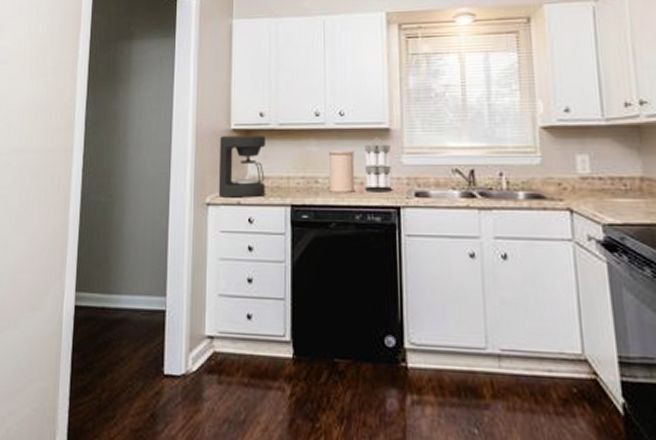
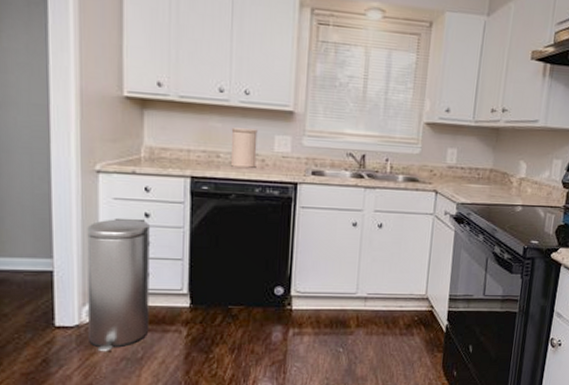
pedal bin: none [192,252,253,410] -> present [87,217,150,352]
coffee maker: present [218,136,266,199] -> none [109,103,165,168]
spice rack: present [364,137,392,192] -> none [265,119,293,170]

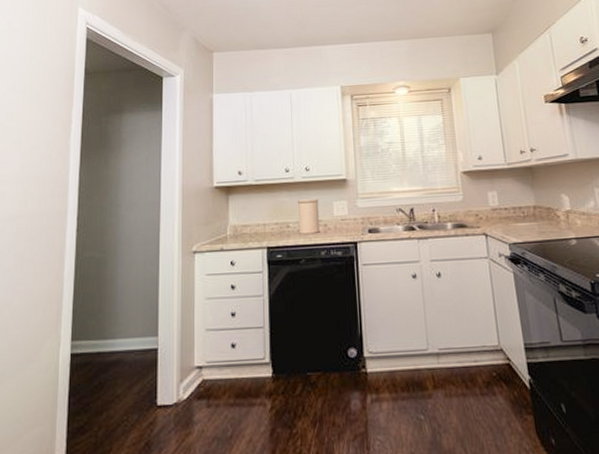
pedal bin: present [87,217,150,352] -> none [184,291,237,432]

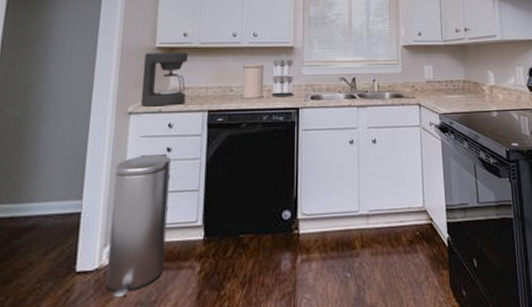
pedal bin: none [184,291,237,432] -> present [105,153,171,298]
coffee maker: none [203,191,245,247] -> present [140,53,189,108]
spice rack: none [327,187,350,232] -> present [271,54,294,97]

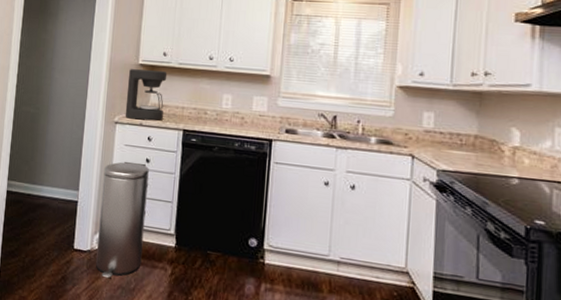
canister: present [241,64,264,98] -> none [215,89,239,124]
spice rack: present [271,54,294,97] -> none [244,82,269,127]

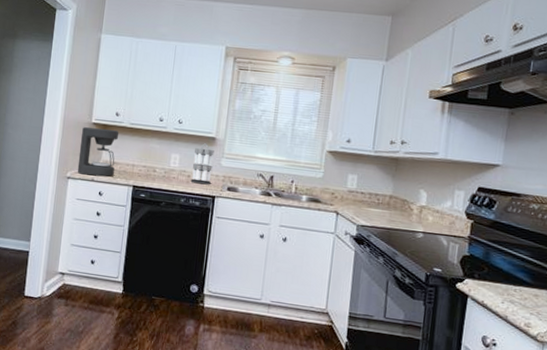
pedal bin: present [95,161,149,279] -> none [45,214,99,323]
spice rack: none [244,82,269,127] -> present [190,143,214,185]

